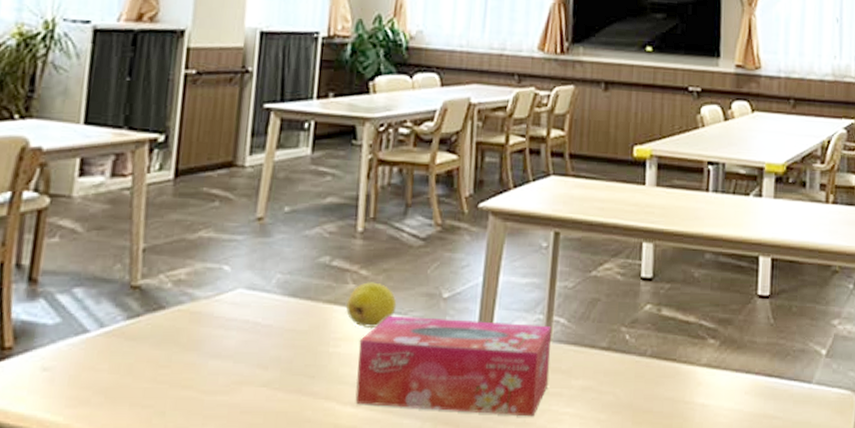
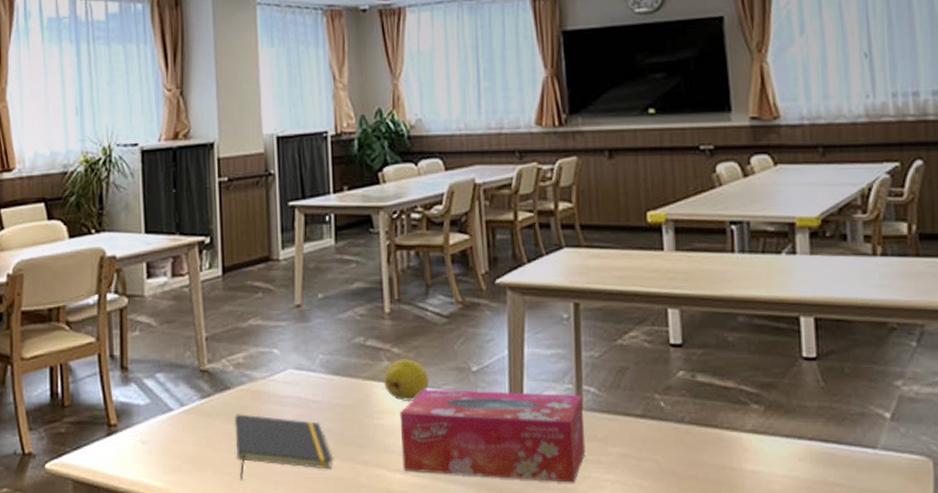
notepad: none [161,338,277,414] -> present [234,414,333,480]

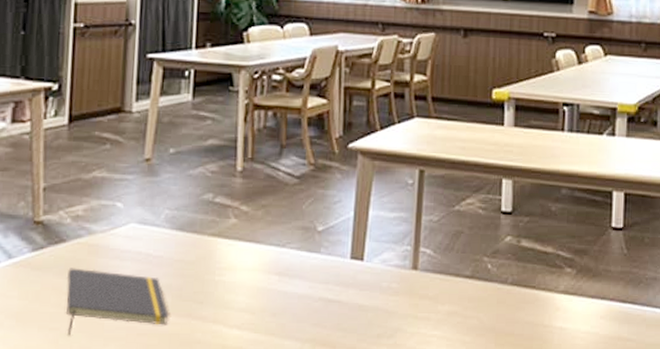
fruit: present [384,359,430,402] -> none [229,217,275,259]
tissue box: present [400,389,586,483] -> none [240,247,418,339]

